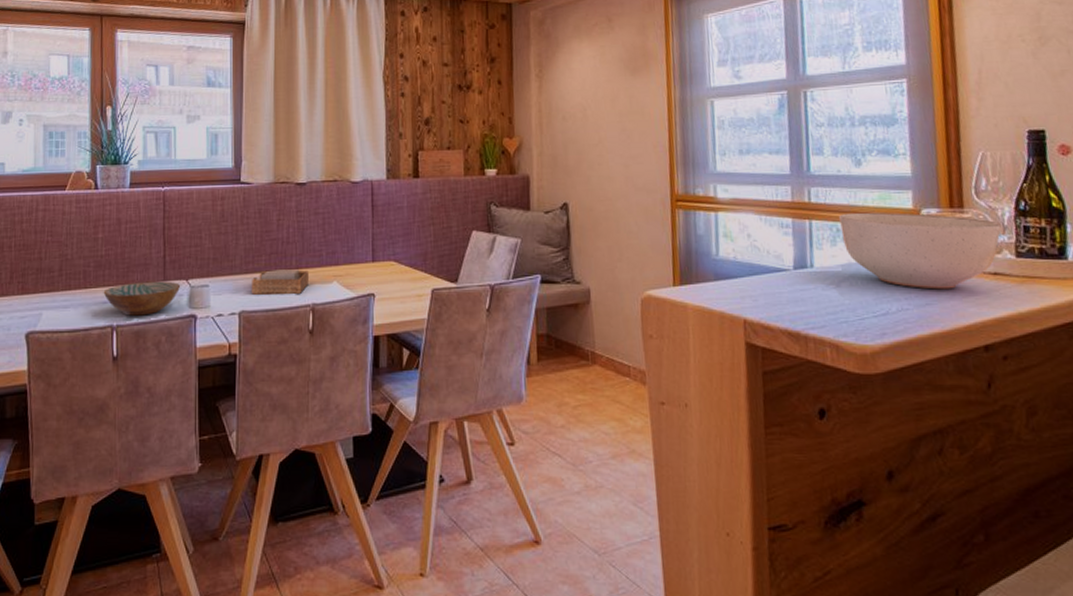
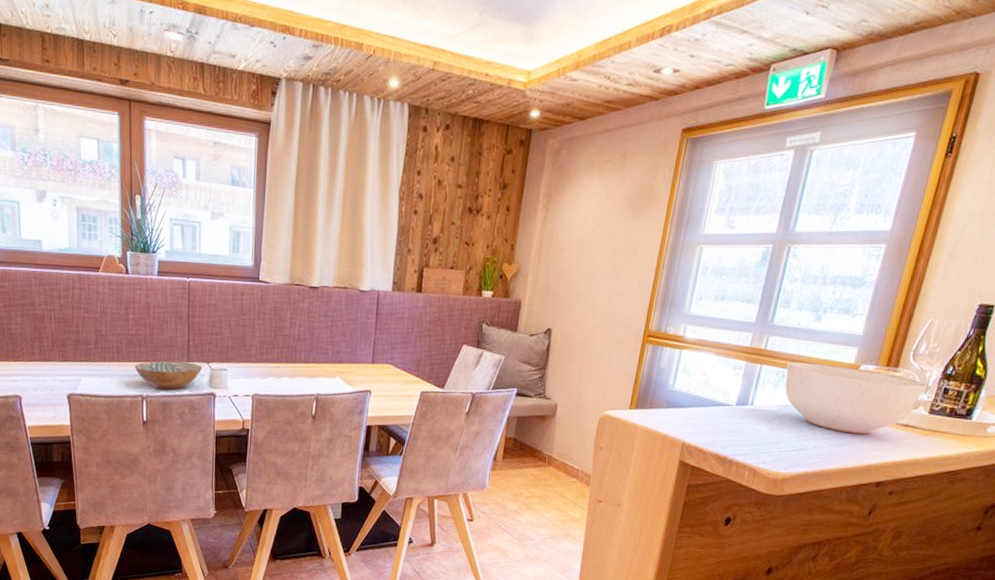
napkin holder: present [251,269,310,295] -> none [263,362,316,385]

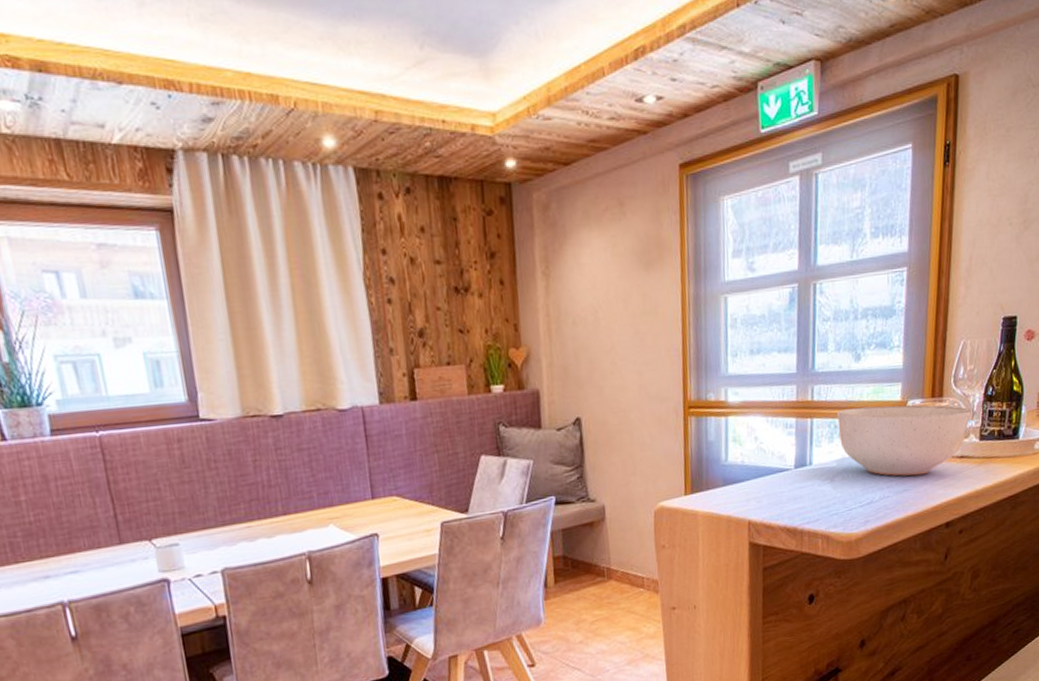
bowl: present [134,361,203,390] -> none [41,544,144,589]

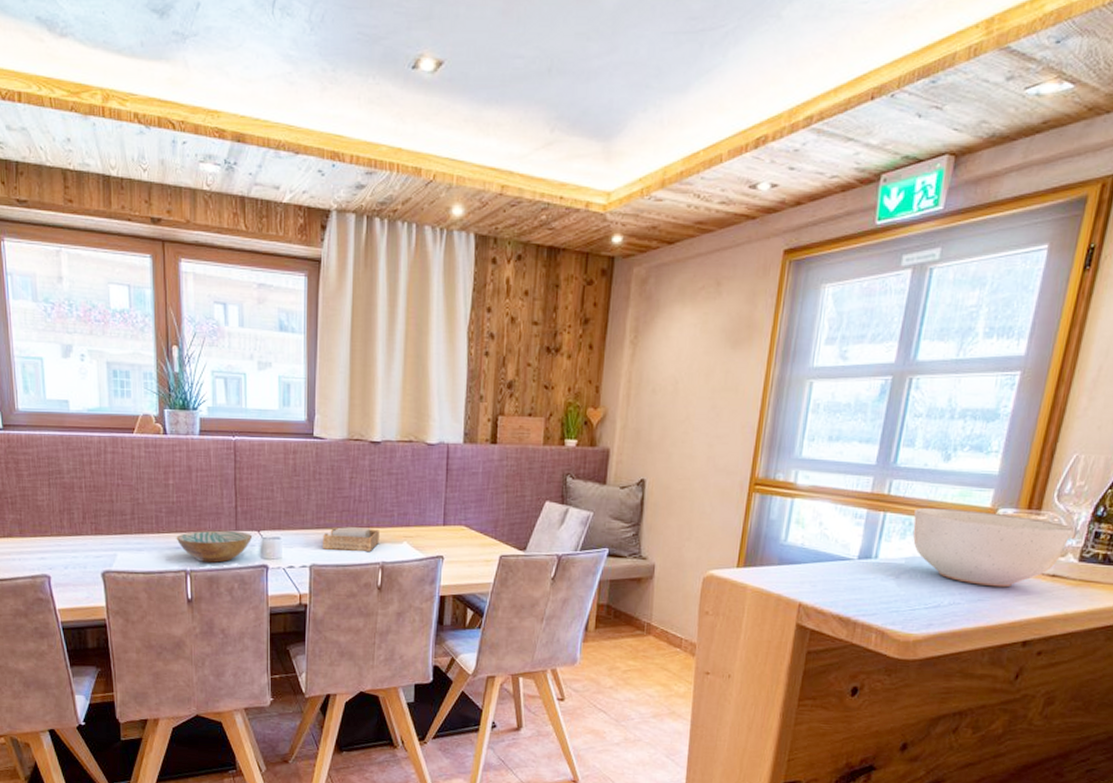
bowl: none [41,544,144,589] -> present [176,530,253,563]
napkin holder: none [231,515,301,549] -> present [322,527,380,553]

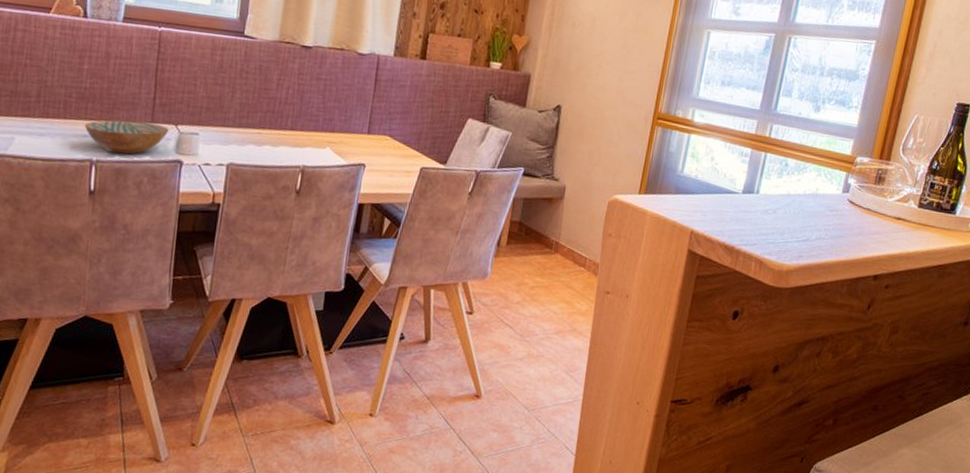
napkin holder: present [322,527,380,553] -> none [241,127,304,156]
bowl: present [912,507,1074,588] -> none [788,151,915,227]

